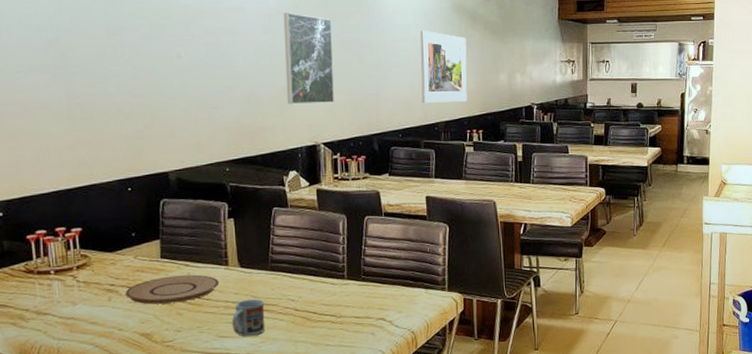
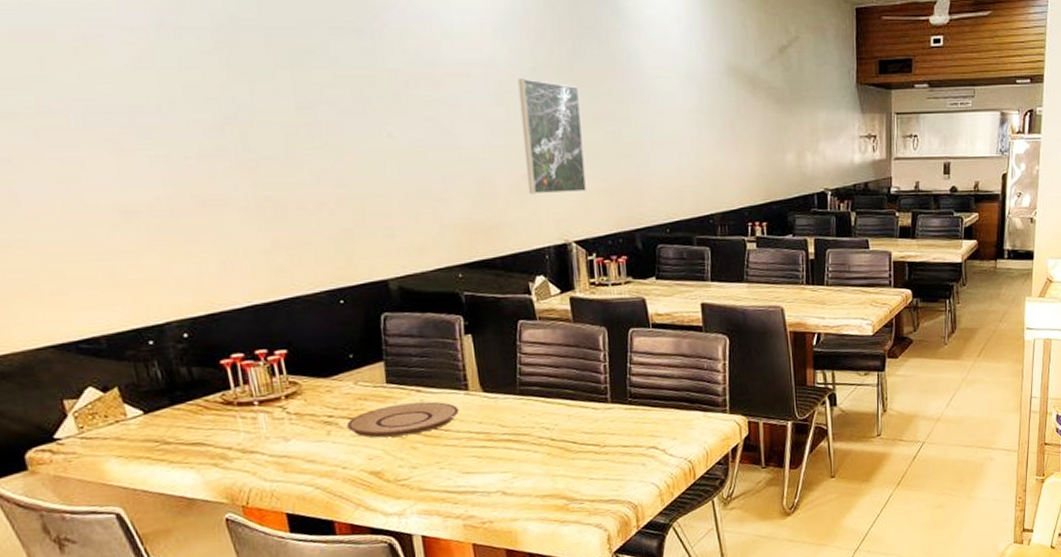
cup: present [232,298,266,337] -> none [477,428,517,472]
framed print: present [420,31,467,104] -> none [688,100,748,192]

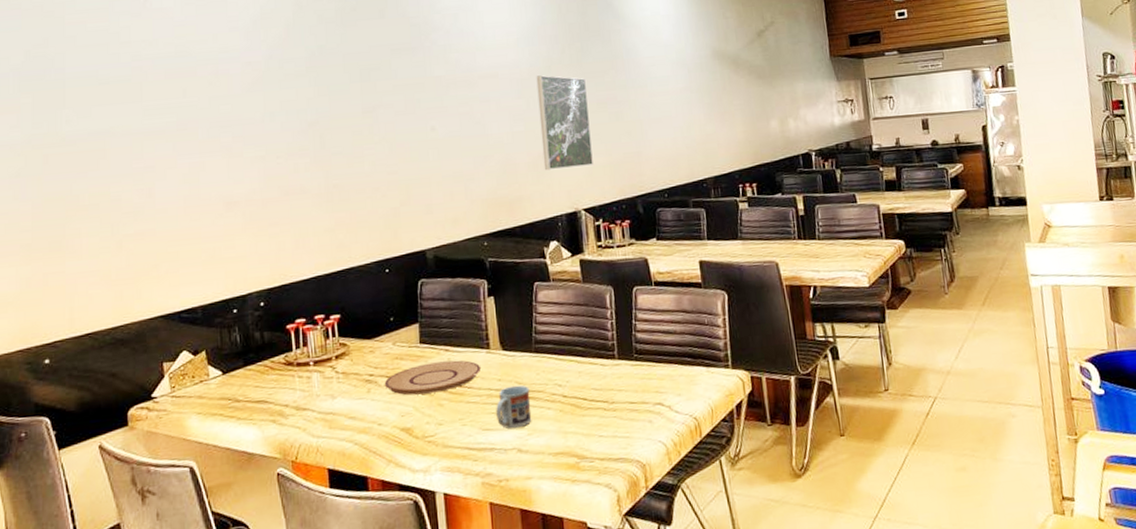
cup: none [477,428,517,472] -> present [496,385,532,429]

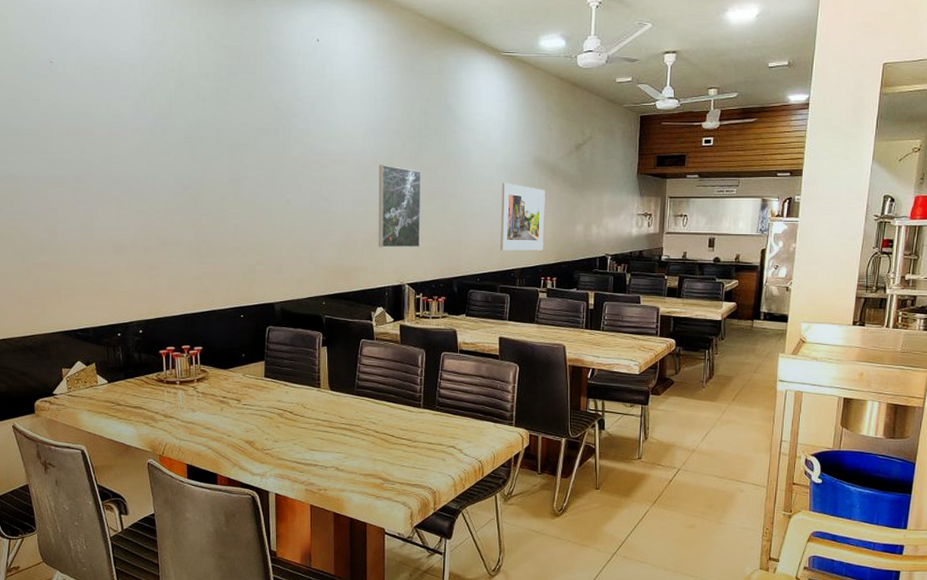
plate: present [384,360,482,396] -> none [234,393,312,417]
cup: present [496,385,532,429] -> none [321,419,349,452]
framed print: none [680,81,737,160] -> present [500,183,545,251]

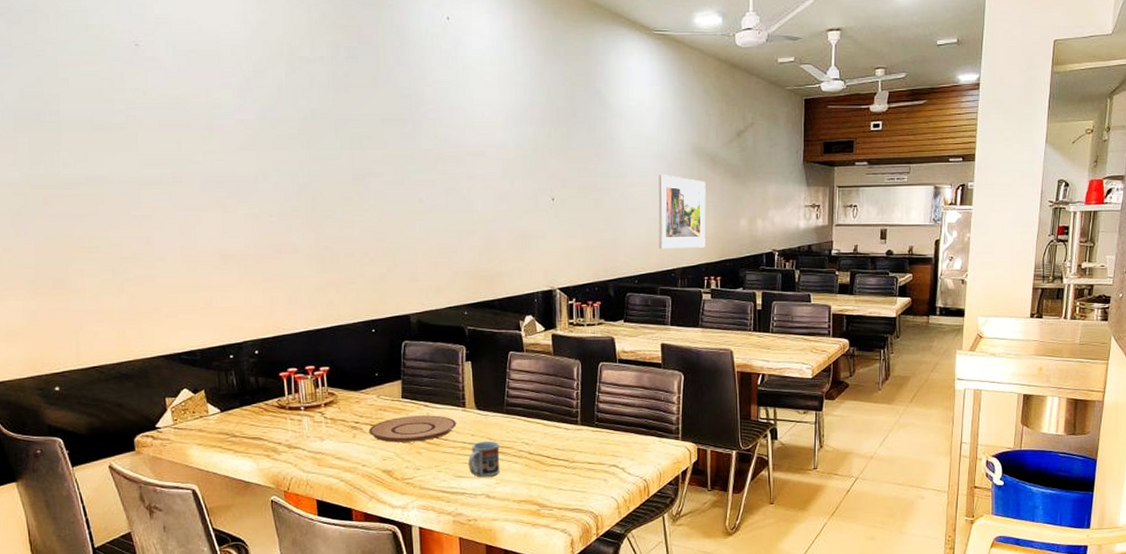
plate: none [234,393,312,417] -> present [368,415,457,443]
cup: none [321,419,349,452] -> present [468,440,500,478]
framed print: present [378,165,422,248] -> none [522,157,571,250]

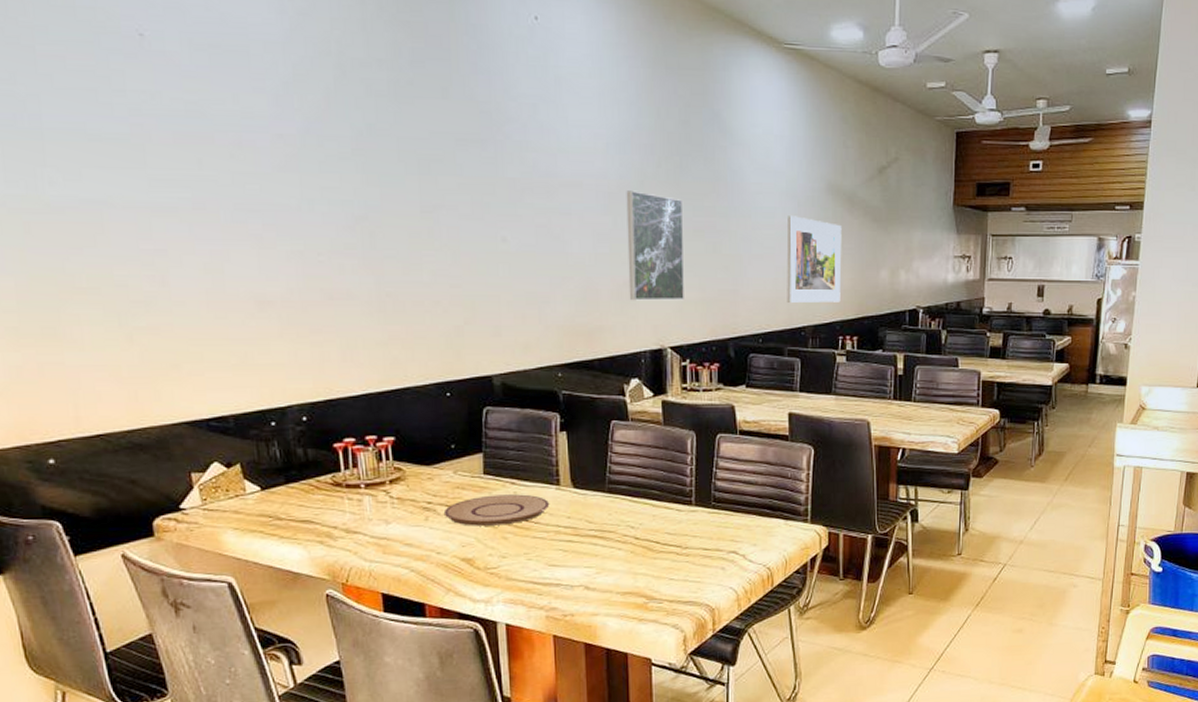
cup: present [468,440,500,478] -> none [564,524,601,567]
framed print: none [522,157,571,250] -> present [626,190,684,301]

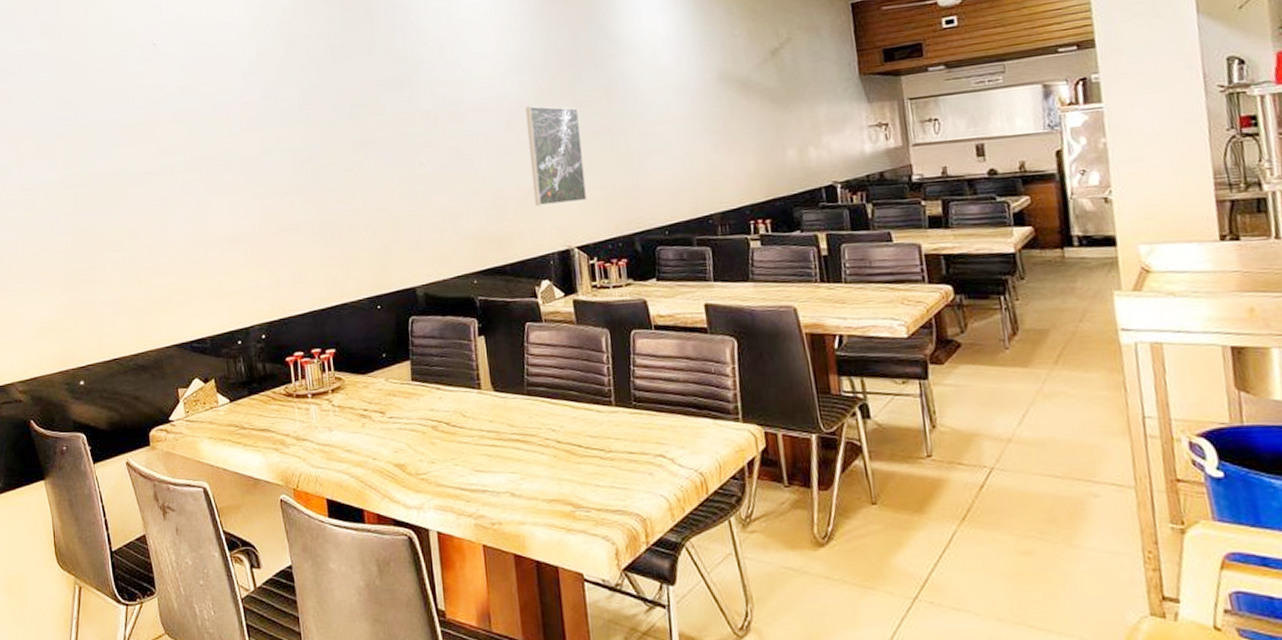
plate: present [443,494,550,526] -> none [377,399,473,432]
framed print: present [786,216,842,304] -> none [682,108,747,194]

